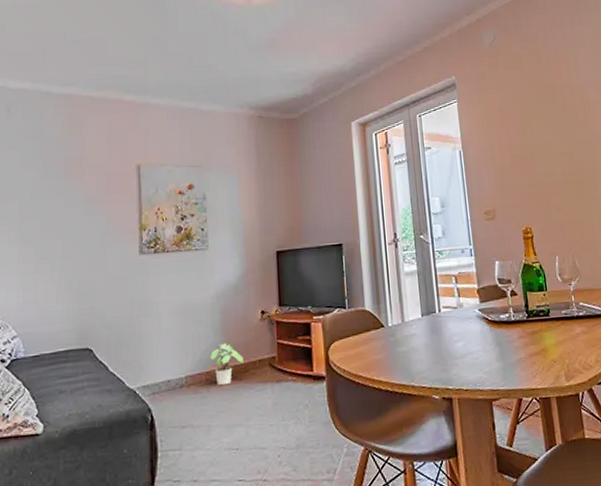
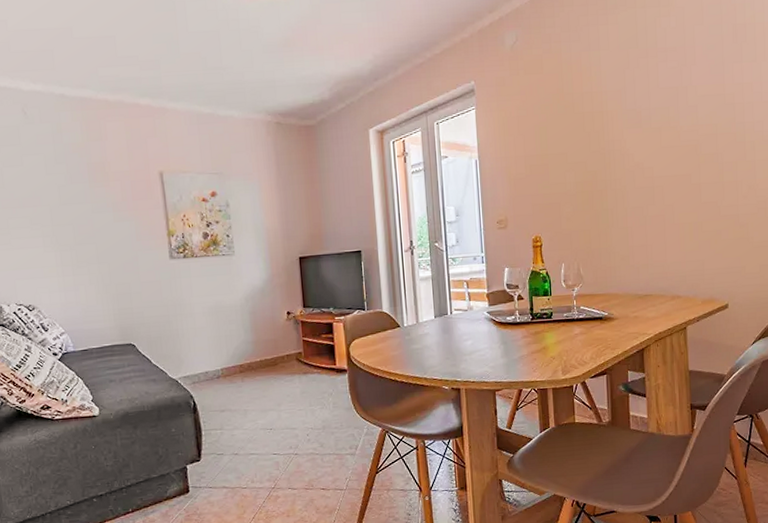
potted plant: present [210,343,244,386] -> none [242,340,273,377]

